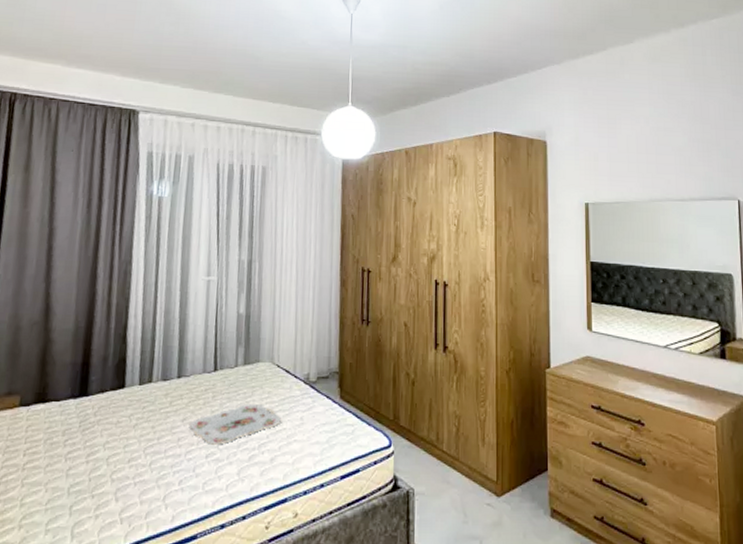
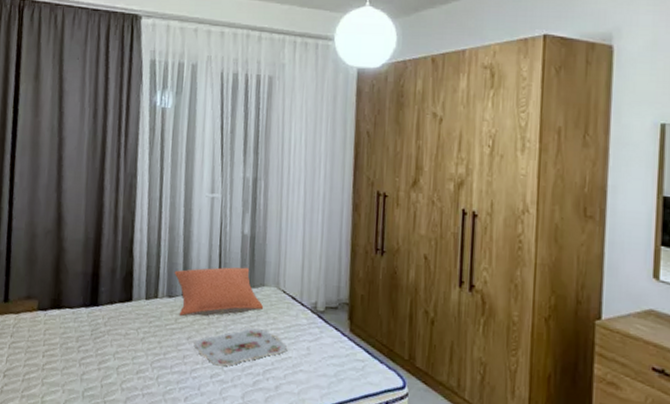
pillow: none [169,345,259,399] -> present [174,267,264,317]

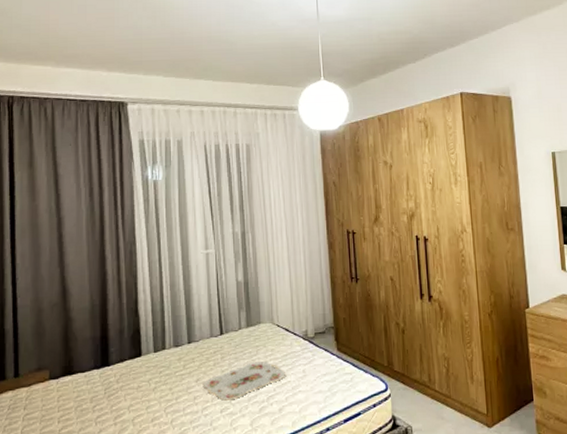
pillow: present [174,267,264,317] -> none [178,310,262,363]

